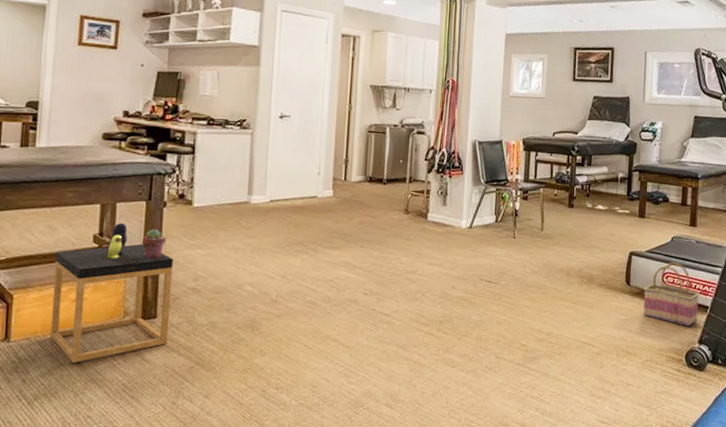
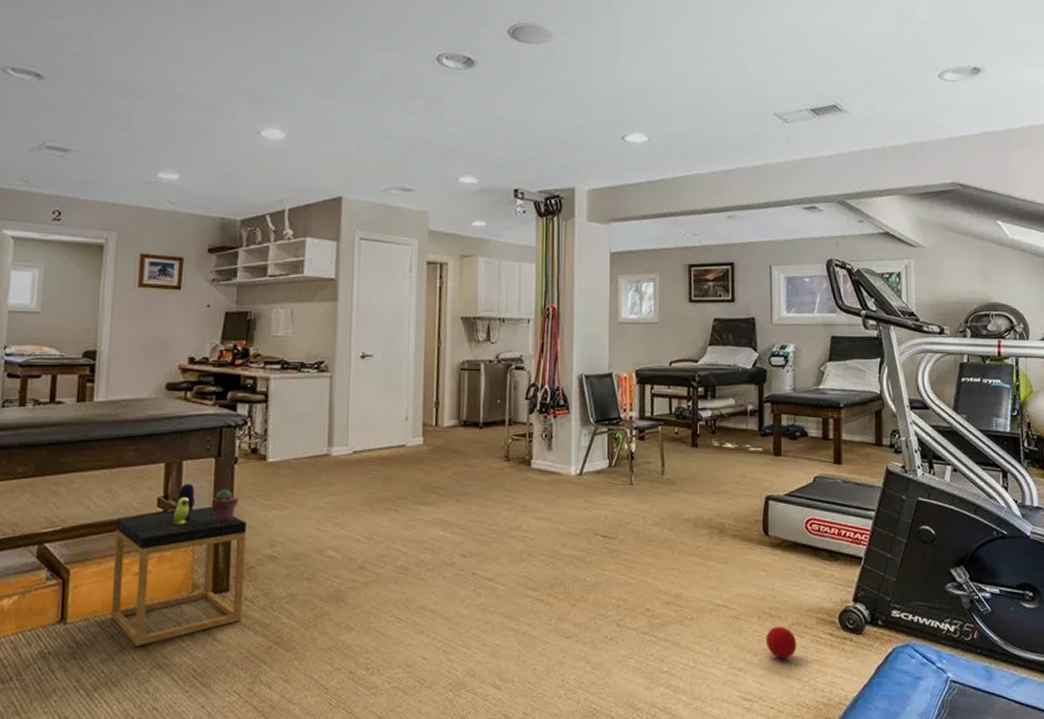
ball: none [622,362,649,389] -> present [765,626,797,659]
basket: present [643,262,699,326] -> none [785,506,851,582]

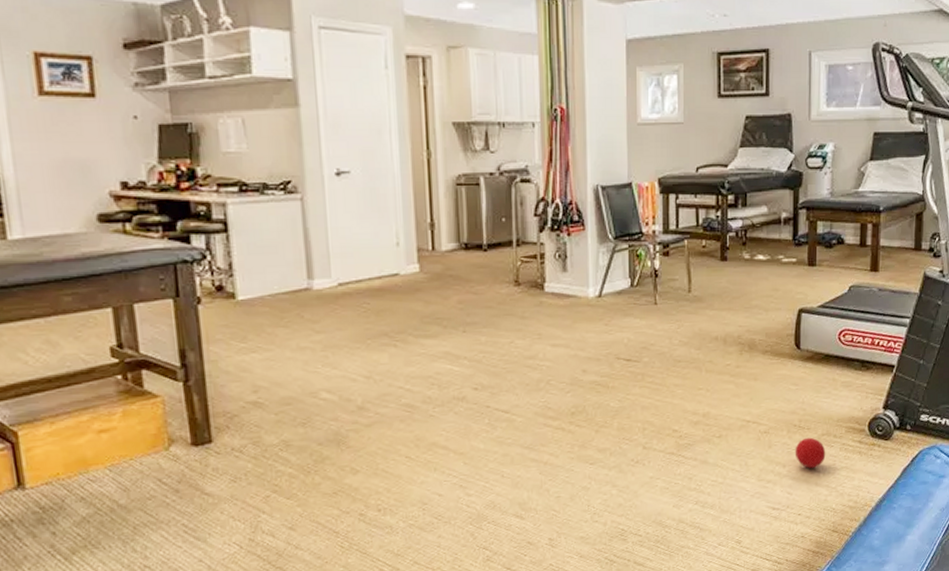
side table: present [110,483,247,646] -> none [64,328,232,506]
potted succulent: present [211,488,239,523] -> none [176,332,209,371]

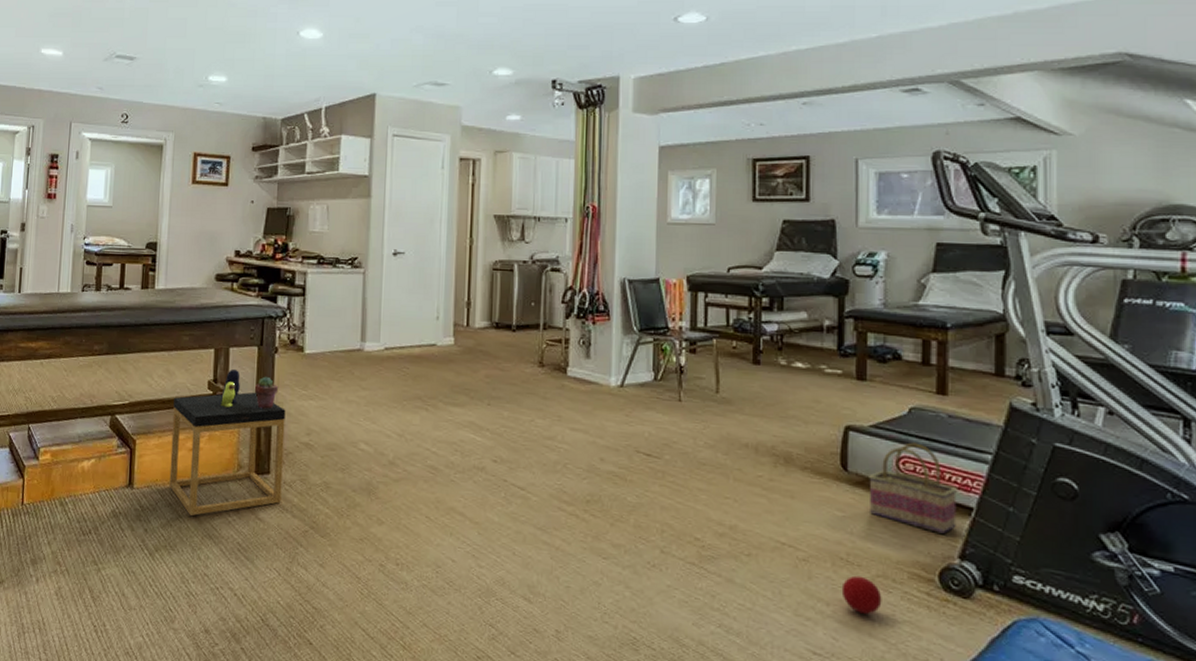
side table: none [64,328,232,506] -> present [169,368,286,516]
potted succulent: none [176,332,209,371] -> present [254,376,279,409]
basket: none [817,316,883,391] -> present [869,442,957,534]

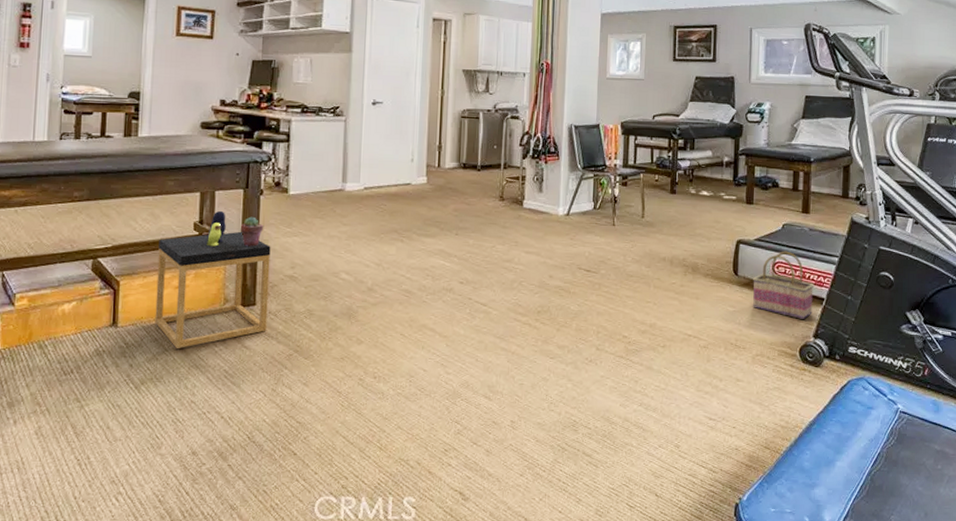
ball: present [841,575,882,614] -> none [731,356,760,385]

